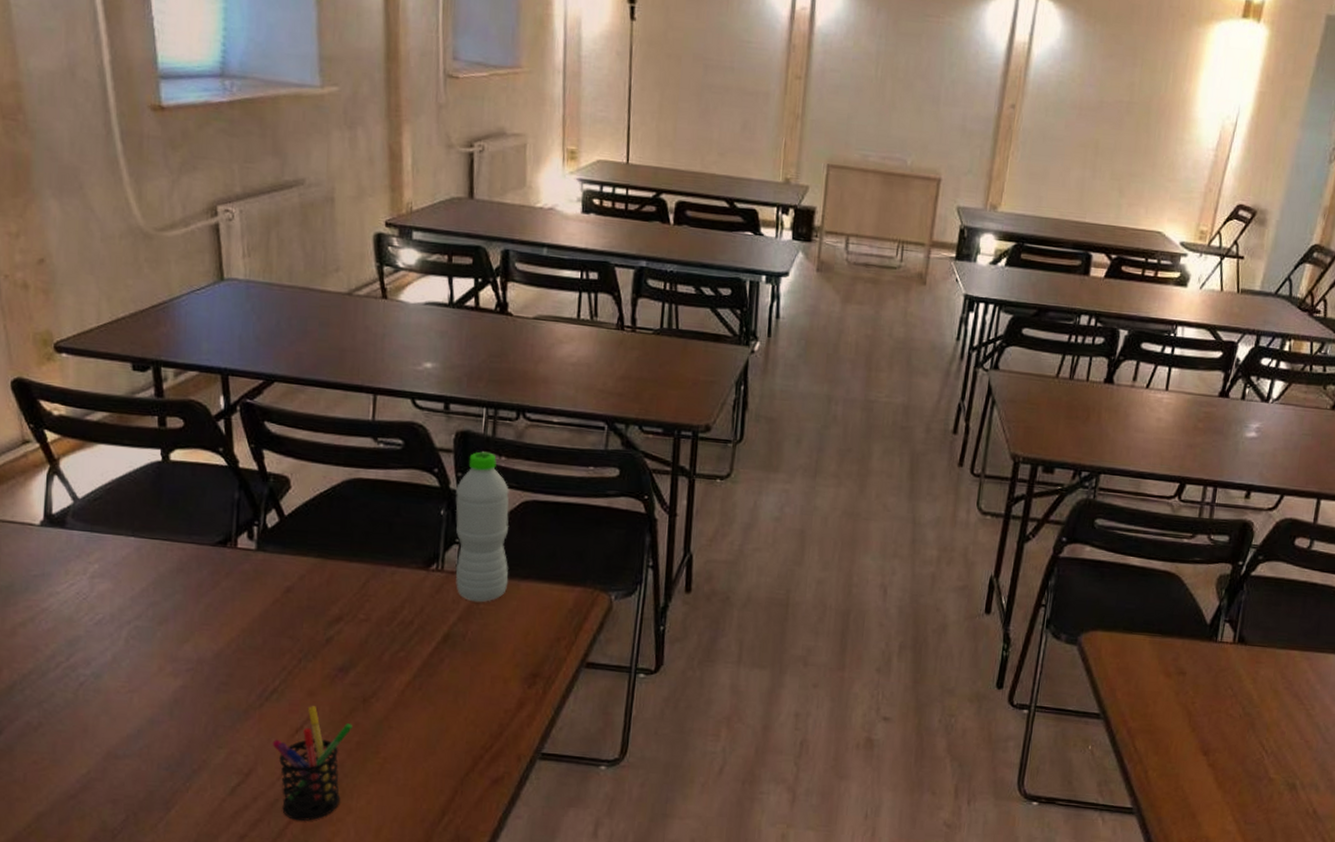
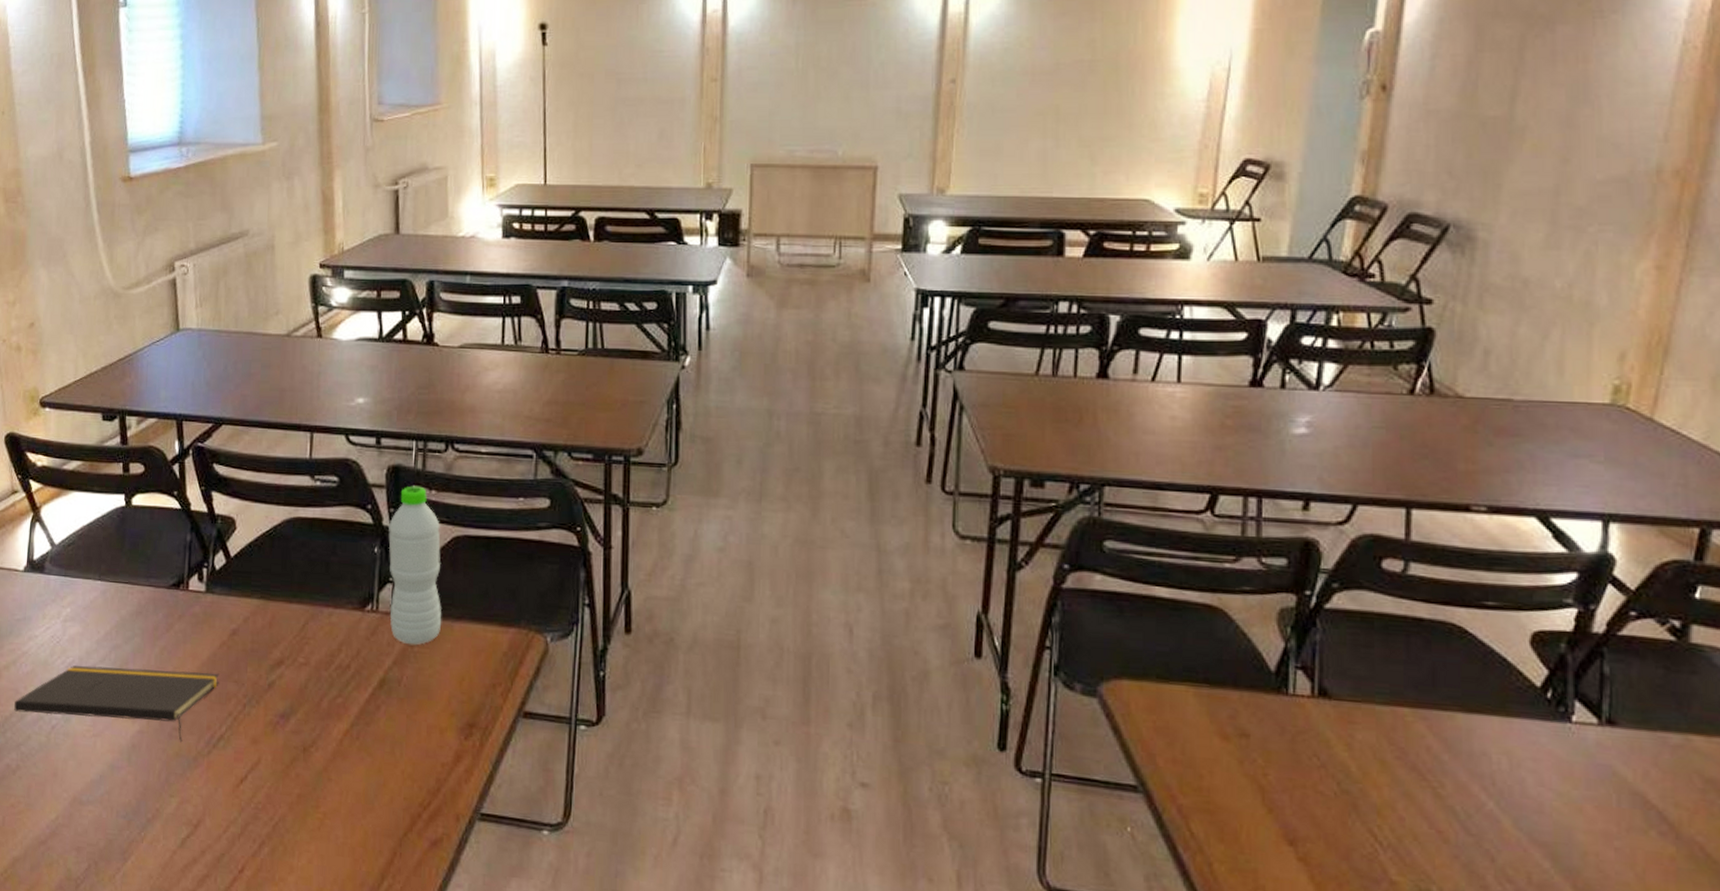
notepad: none [34,622,272,696] -> present [14,665,219,743]
pen holder: present [272,706,353,821] -> none [219,754,293,879]

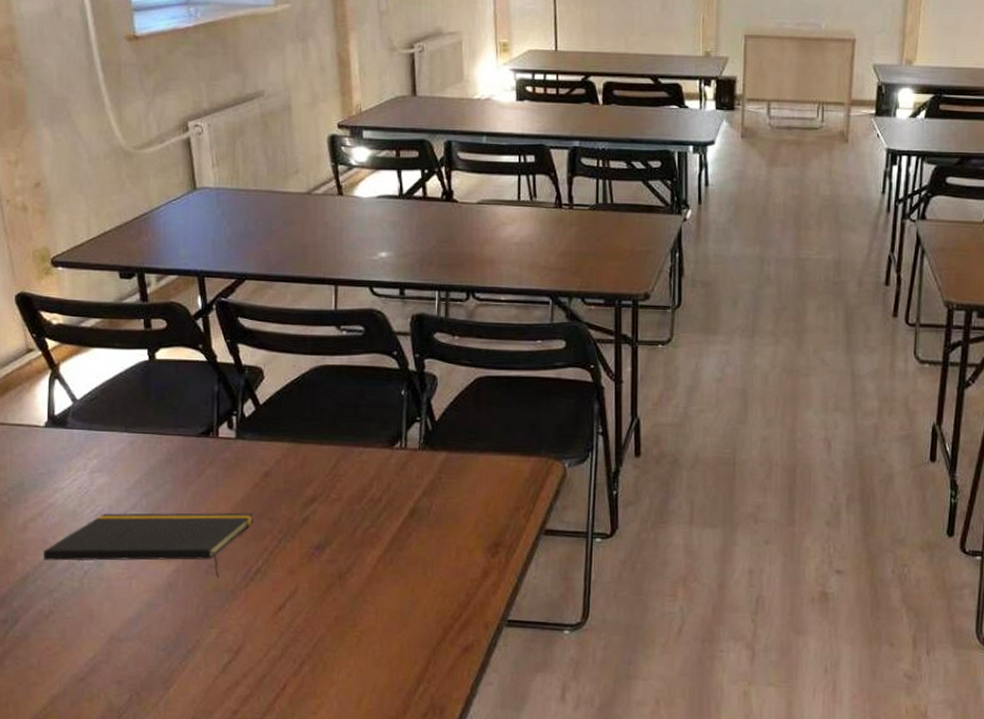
water bottle: present [388,486,442,645] -> none [414,332,468,477]

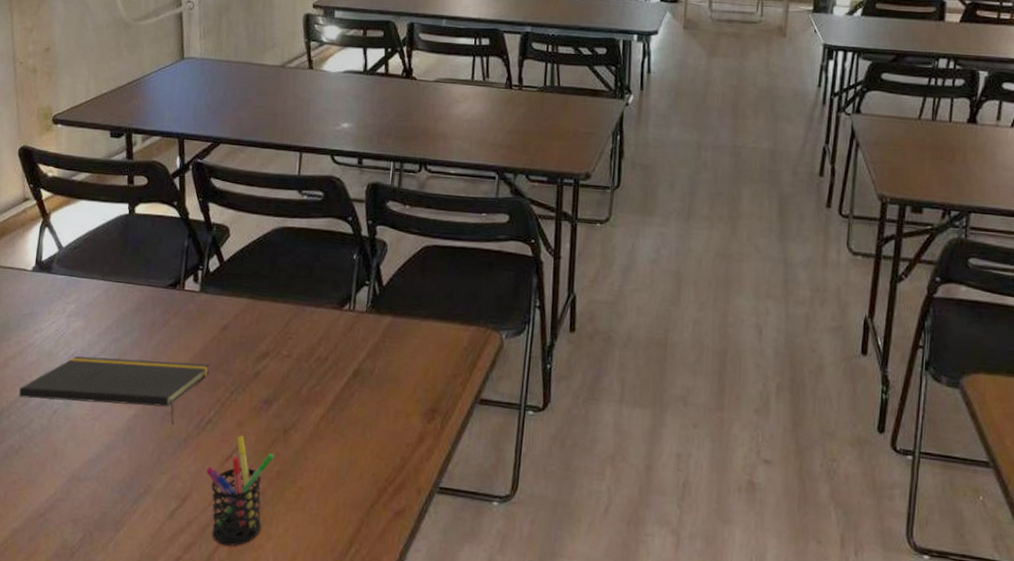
pen holder: none [258,584,331,694] -> present [206,436,274,546]

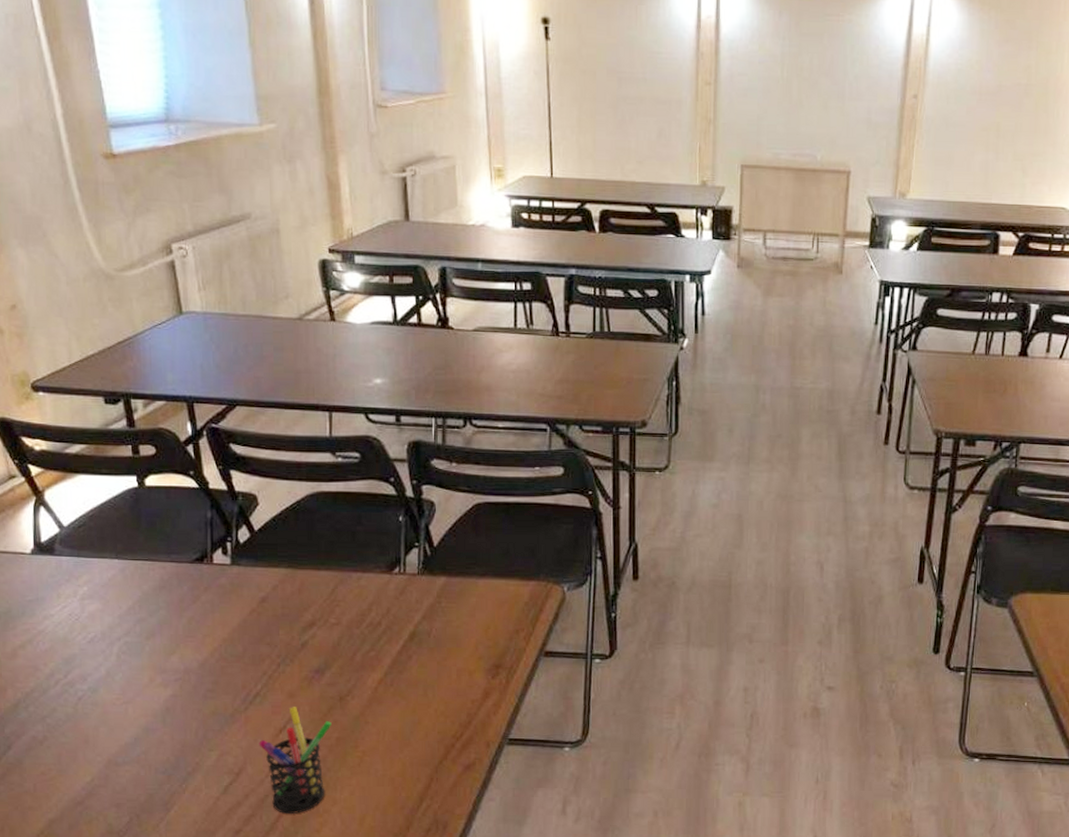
notepad: present [19,356,210,425] -> none [35,637,251,702]

